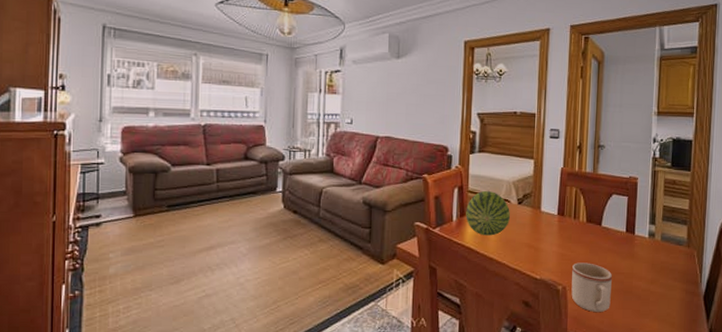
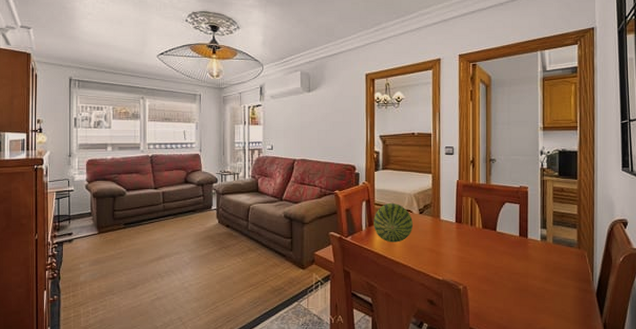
mug: present [571,262,612,313] -> none [472,264,508,310]

